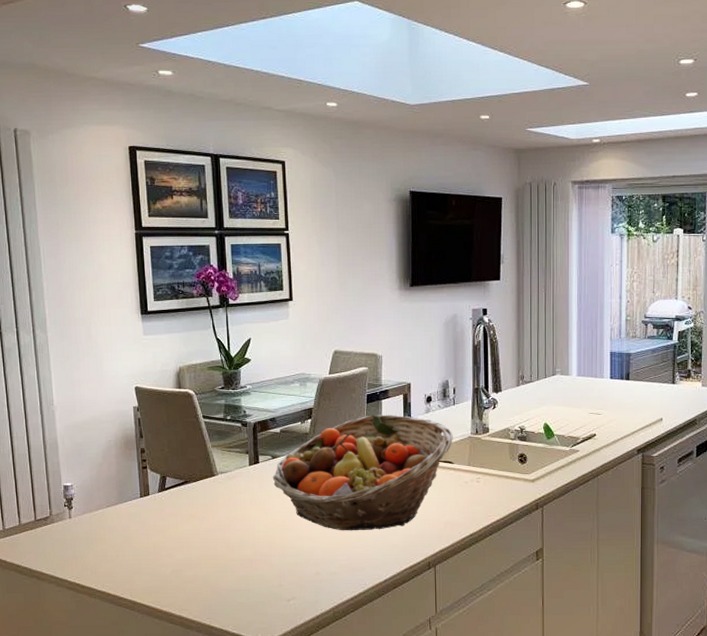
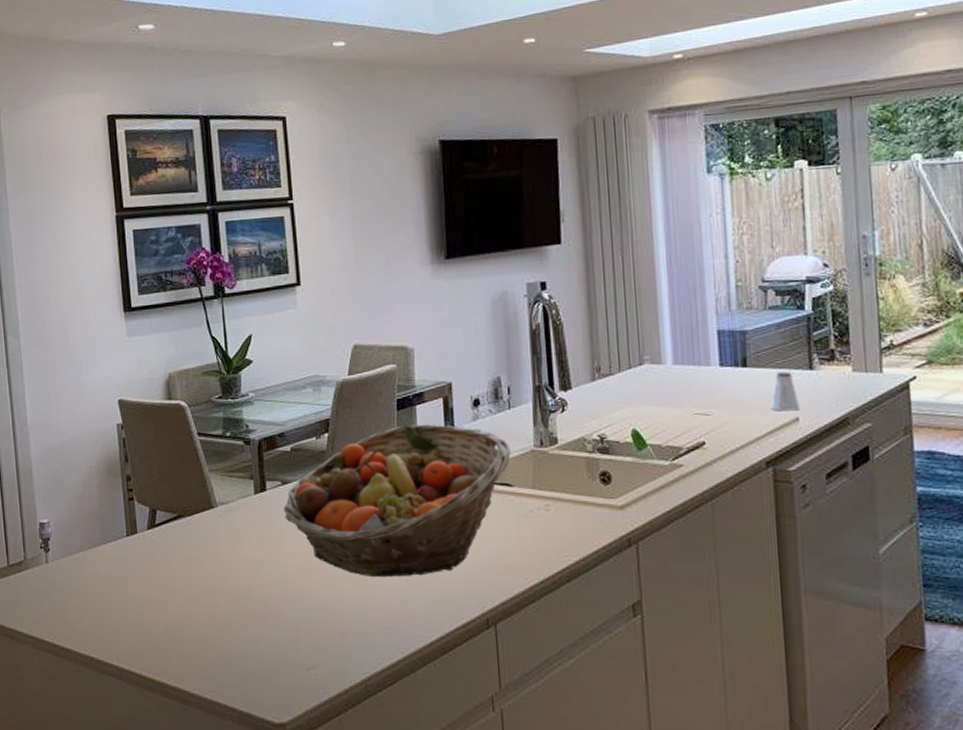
saltshaker: none [644,385,664,413] -> present [771,372,800,411]

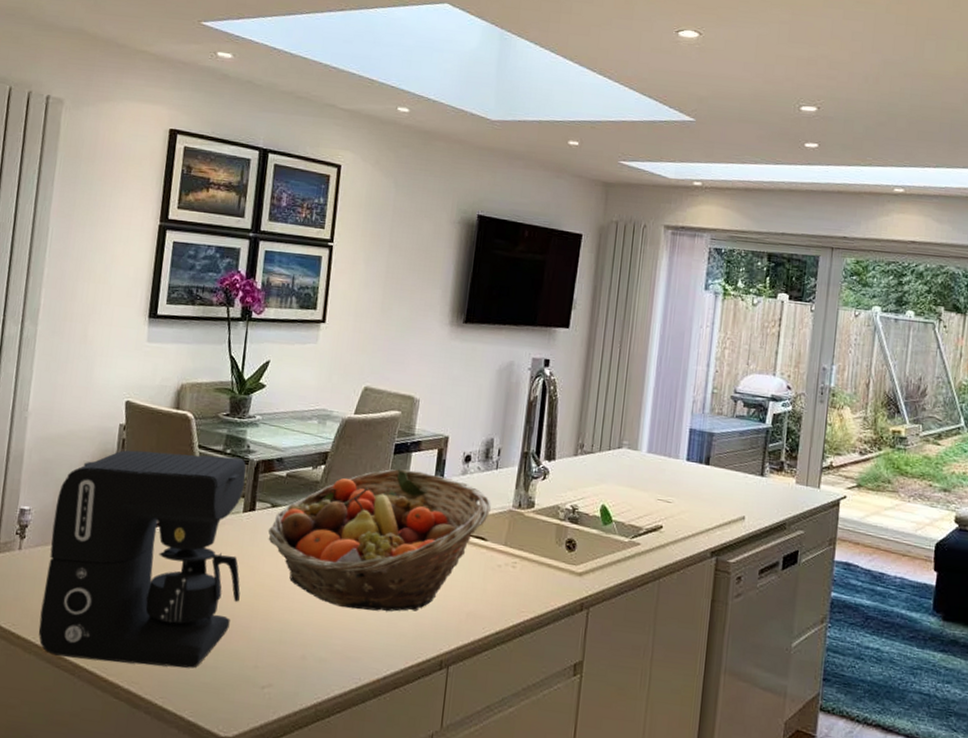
coffee maker: none [72,440,268,663] -> present [38,450,246,668]
saltshaker: present [771,372,800,411] -> none [723,474,748,510]

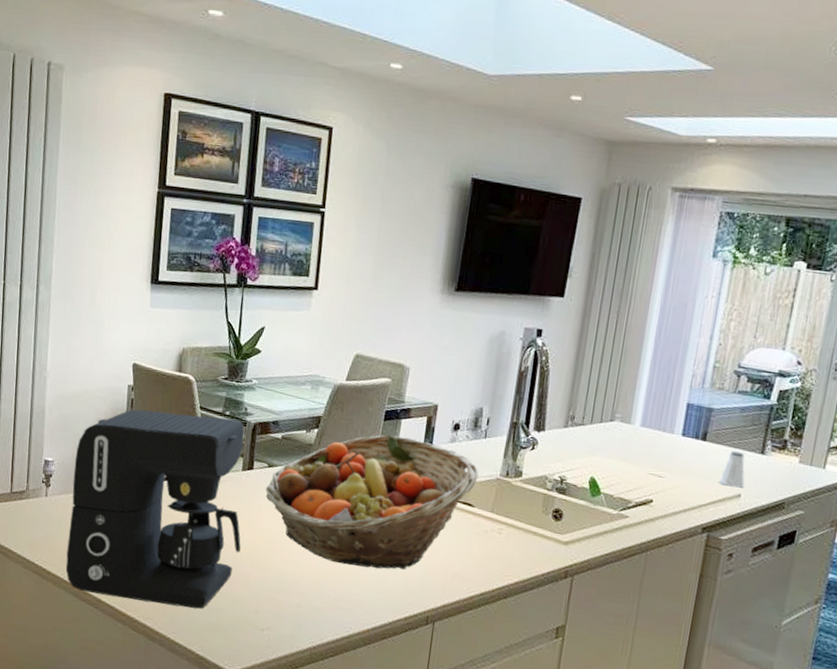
saltshaker: none [723,474,748,510] -> present [718,451,745,488]

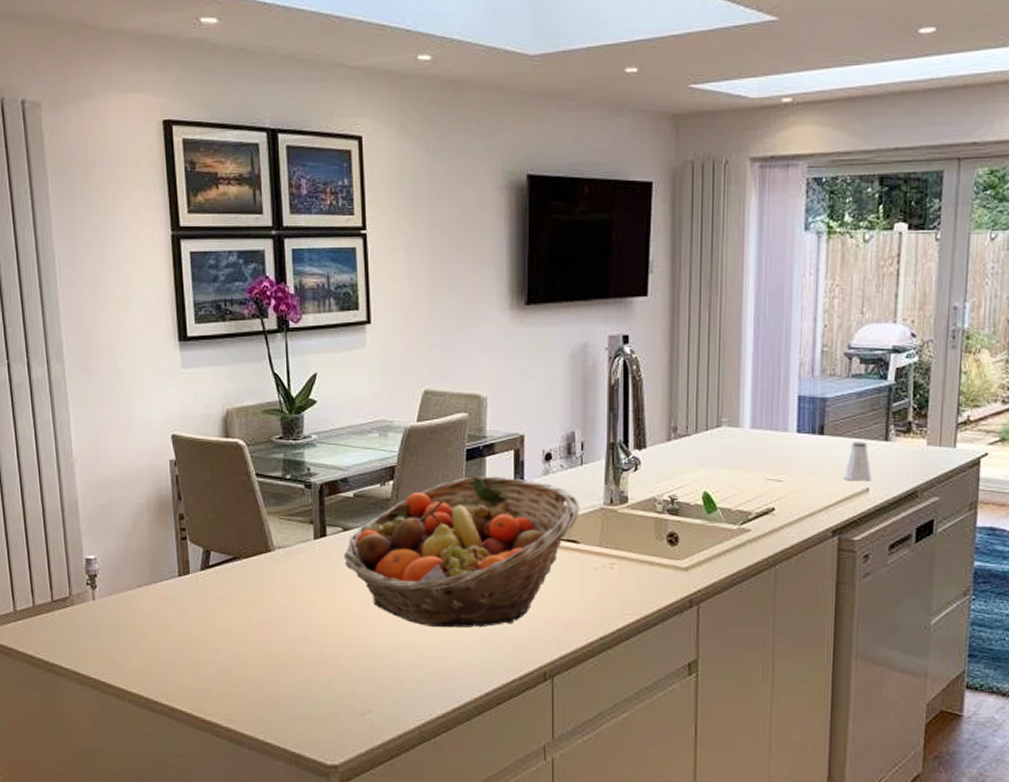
coffee maker: present [66,409,244,609] -> none [120,483,325,702]

